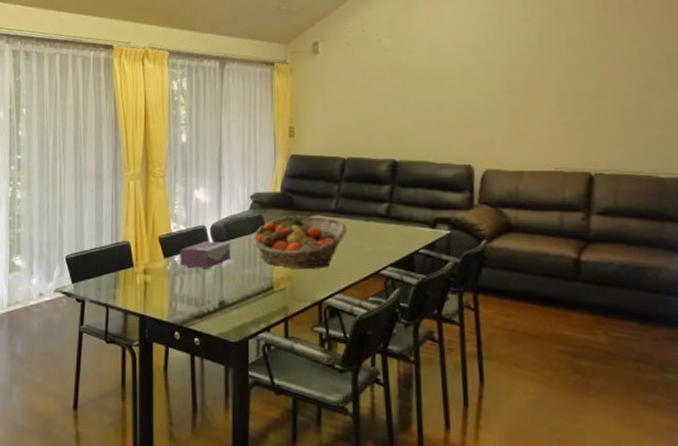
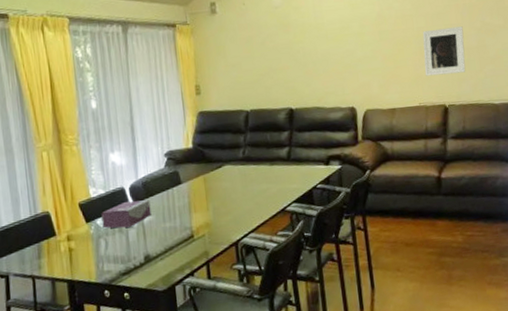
fruit basket: present [251,215,347,270] -> none [169,165,255,216]
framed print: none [563,81,621,137] -> present [422,26,466,76]

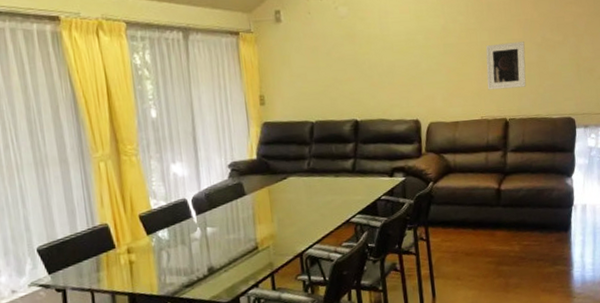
tissue box: present [101,200,152,229] -> none [162,211,215,241]

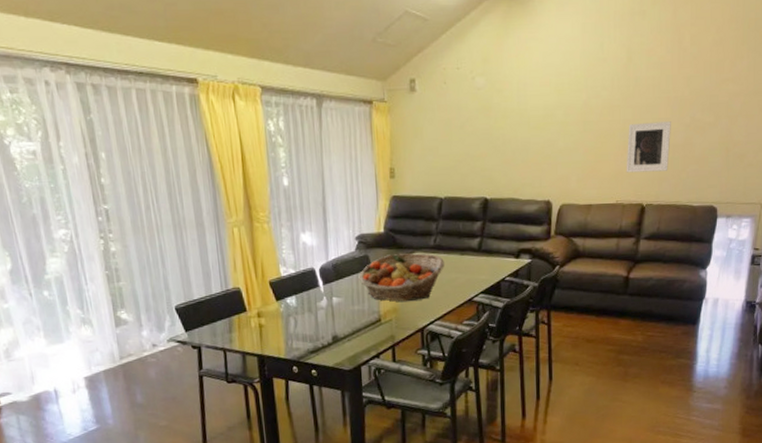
fruit basket: none [233,177,320,228] -> present [358,253,444,302]

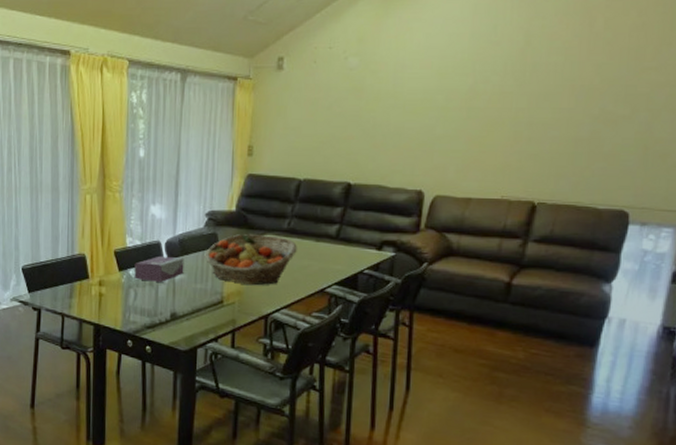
tissue box: none [291,282,341,308] -> present [134,256,184,282]
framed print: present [626,121,671,173] -> none [515,112,575,167]

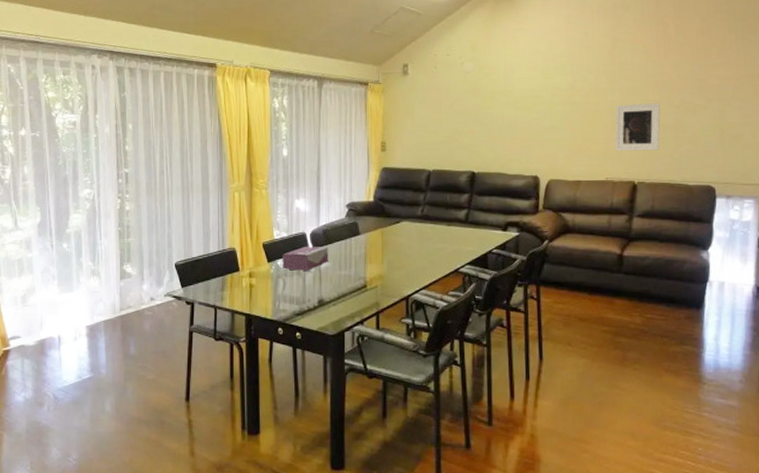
fruit basket: present [204,233,297,286] -> none [347,221,431,270]
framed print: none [515,112,575,167] -> present [615,103,661,151]

